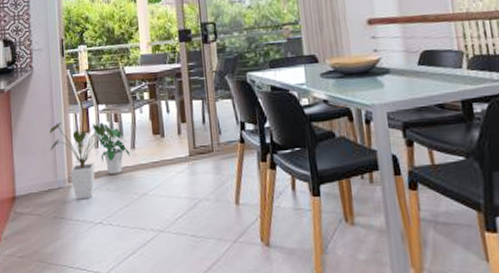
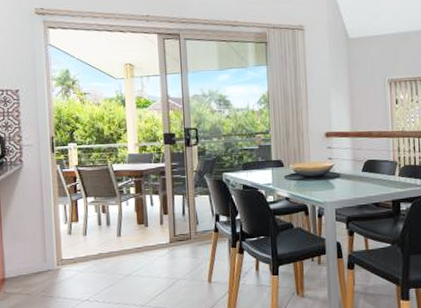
house plant: present [50,122,115,200] -> none [39,212,102,281]
potted plant: present [94,128,130,174] -> none [82,218,116,258]

